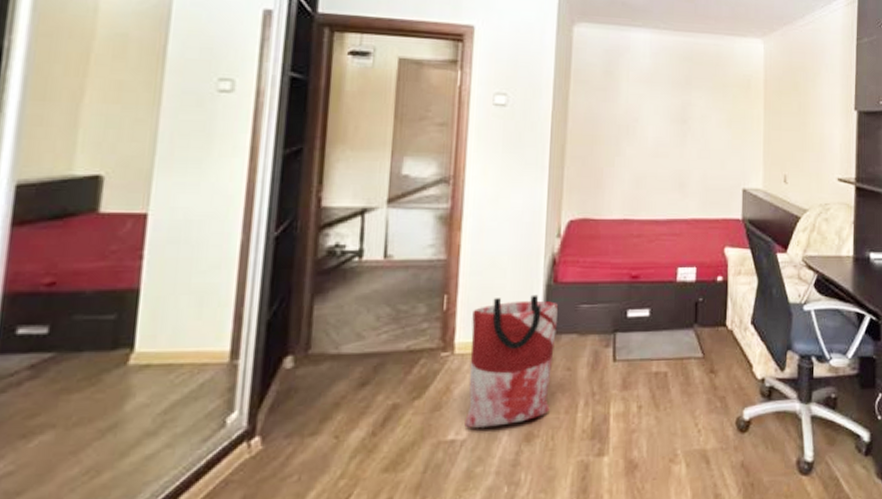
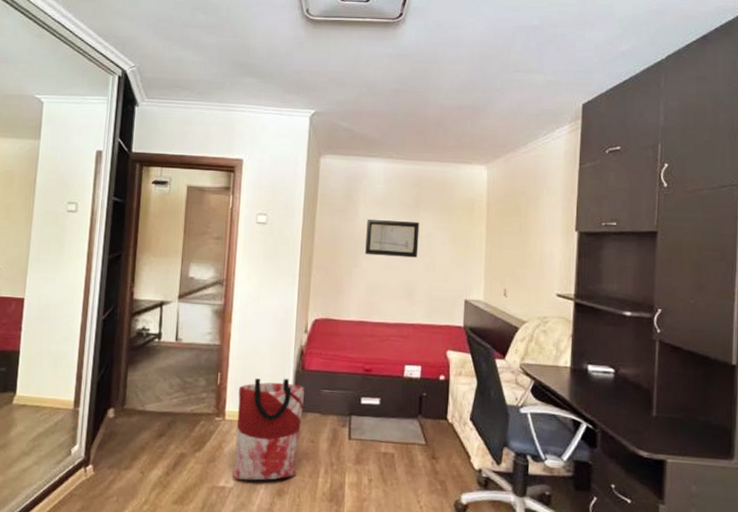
wall art: none [629,98,692,143] -> present [365,218,420,258]

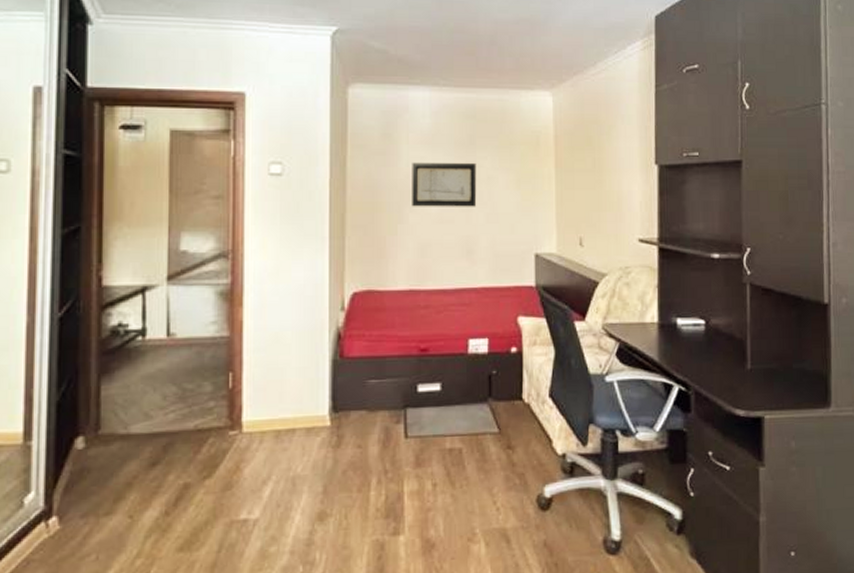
bag: present [232,378,304,481] -> none [256,370,345,507]

